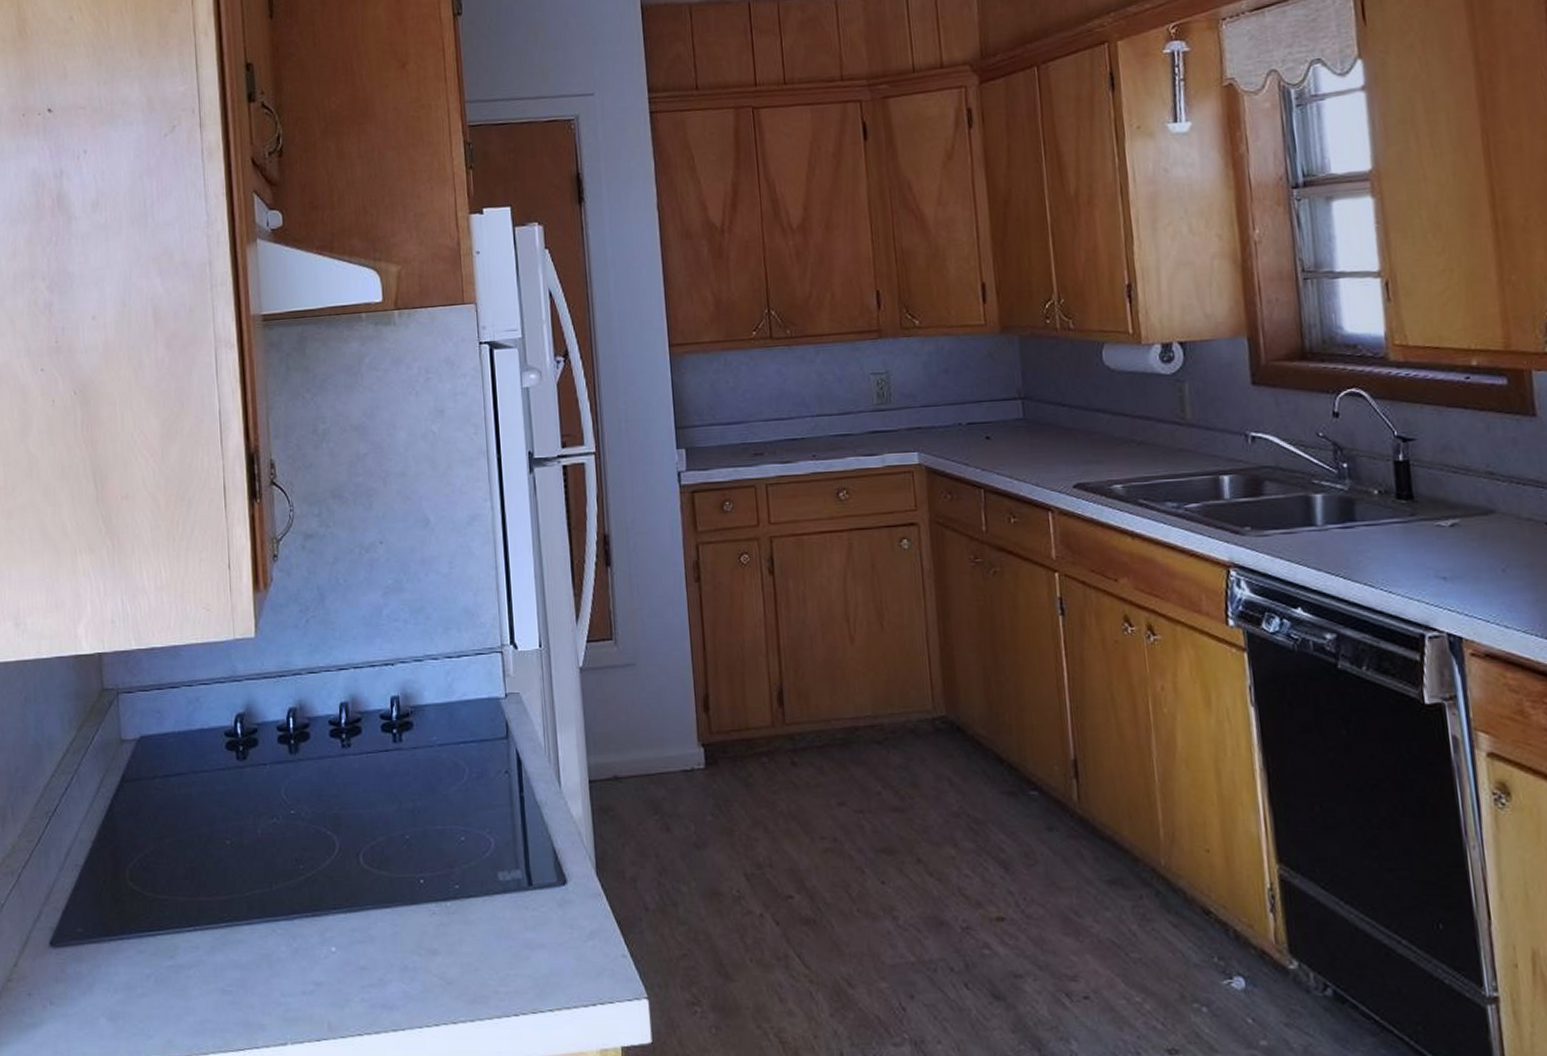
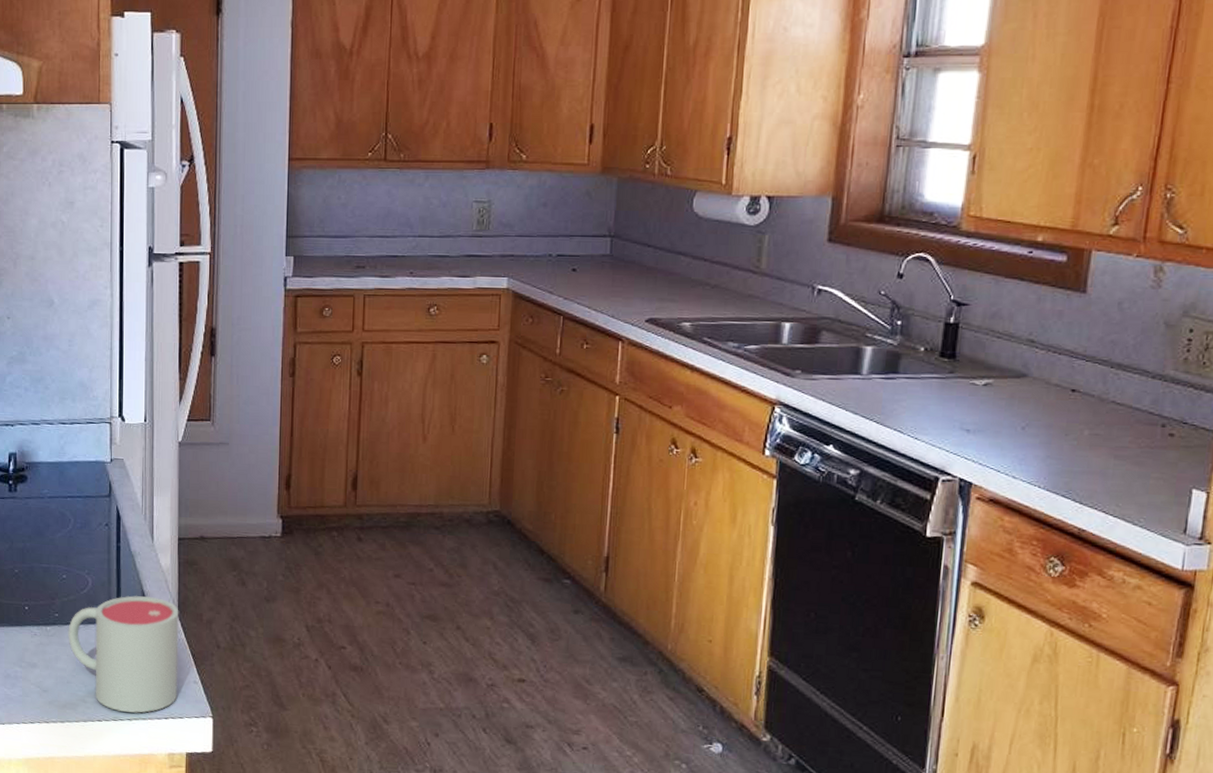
mug: none [471,855,605,1001] -> present [68,595,179,713]

